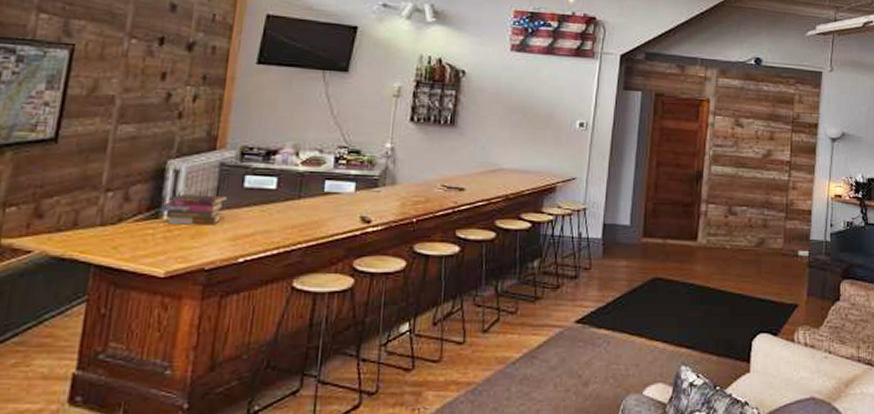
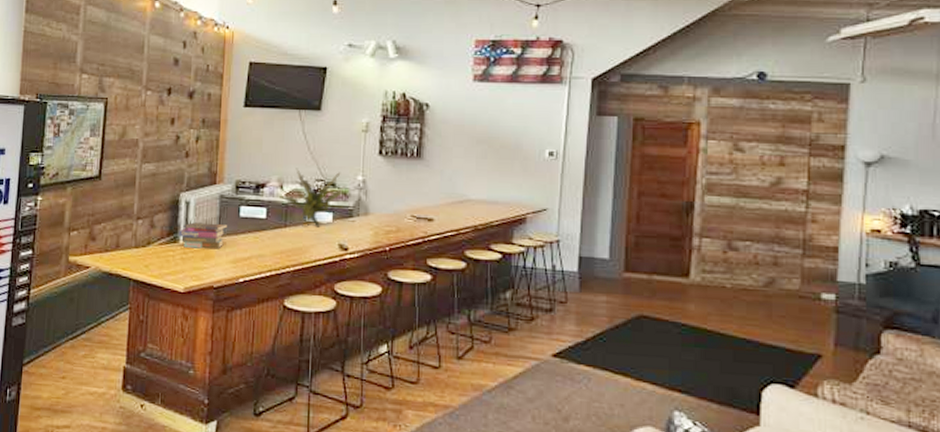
plant: none [294,133,372,199] -> present [279,168,346,228]

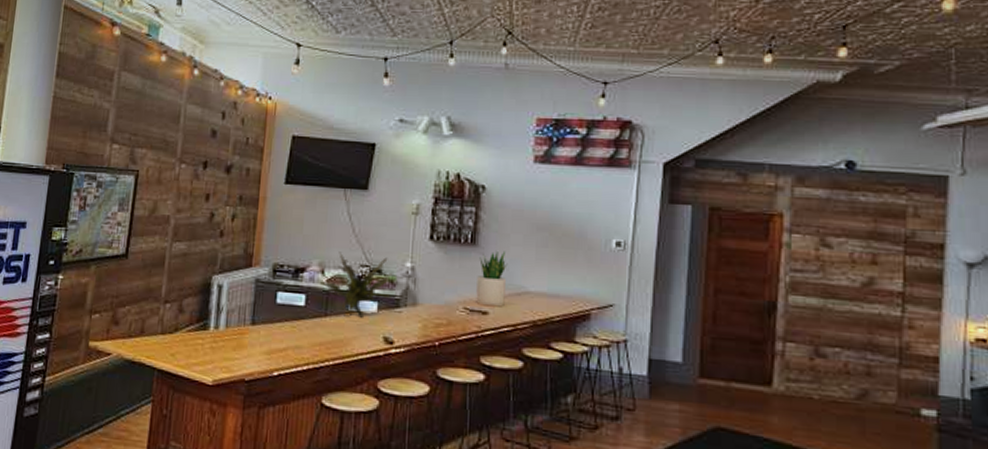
books: present [179,222,227,250] -> none [209,308,262,339]
planter: none [422,163,451,214] -> present [476,250,508,307]

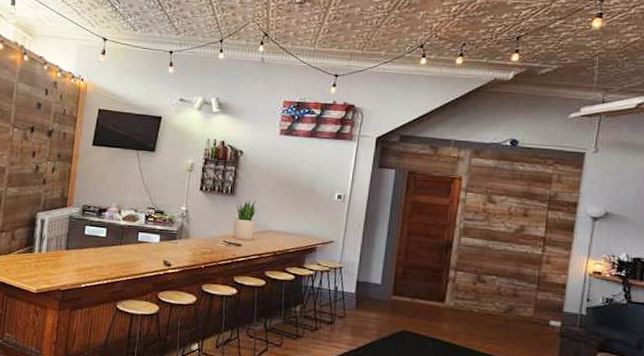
plant: present [320,251,393,318] -> none [117,197,172,247]

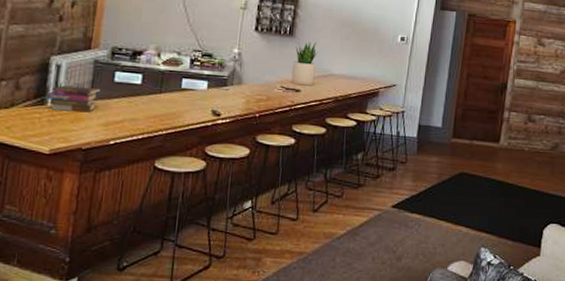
books: none [34,237,74,260] -> present [47,85,100,113]

